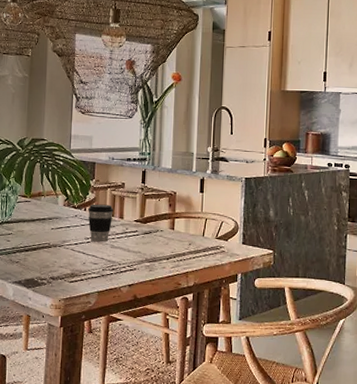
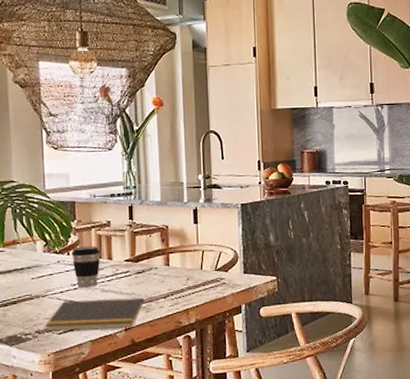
notepad: none [58,252,148,284] -> present [44,297,144,332]

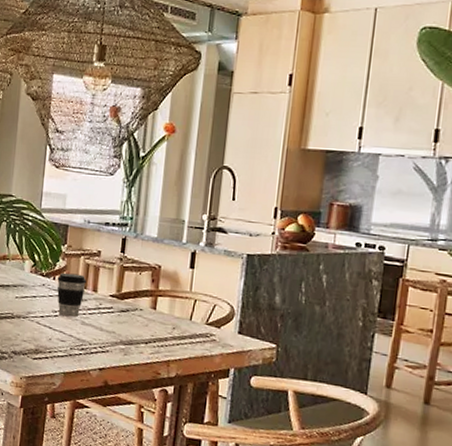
notepad: present [44,297,144,332] -> none [20,326,124,368]

